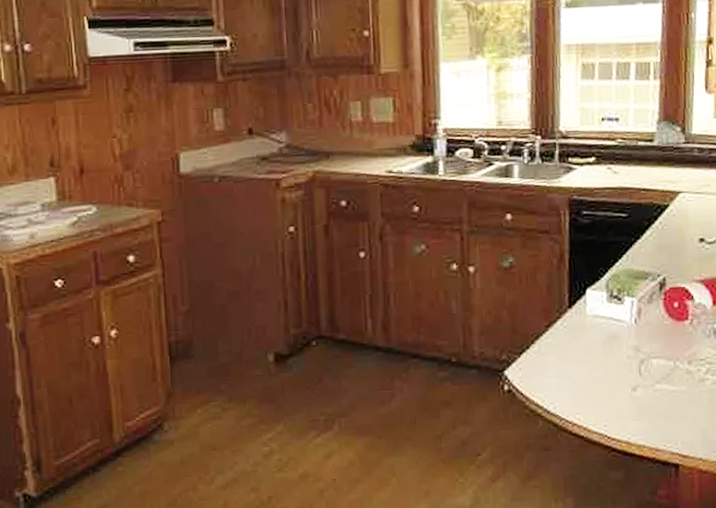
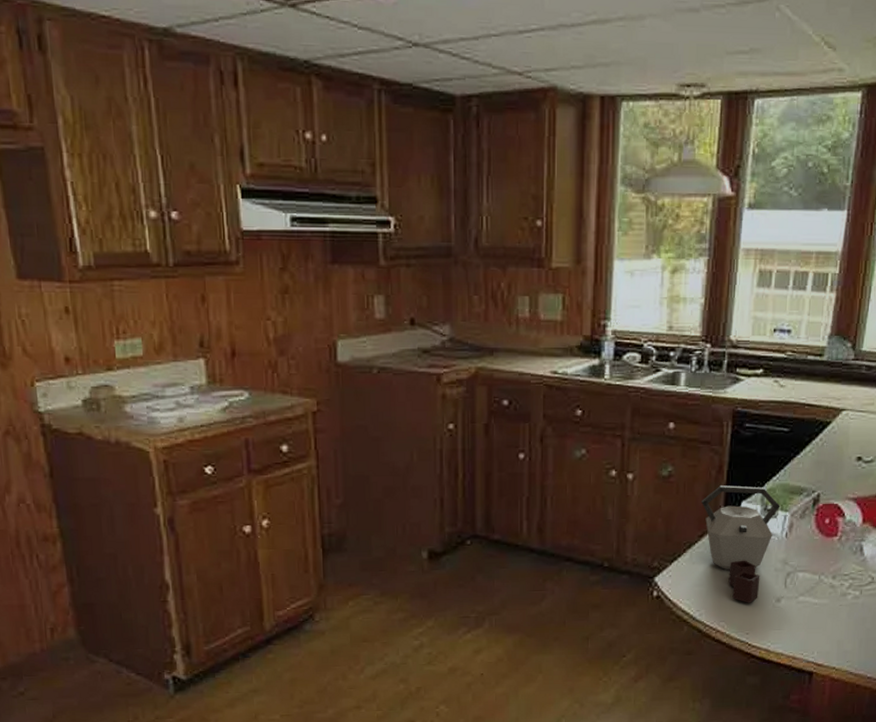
kettle: none [545,273,627,394] -> present [701,485,781,603]

